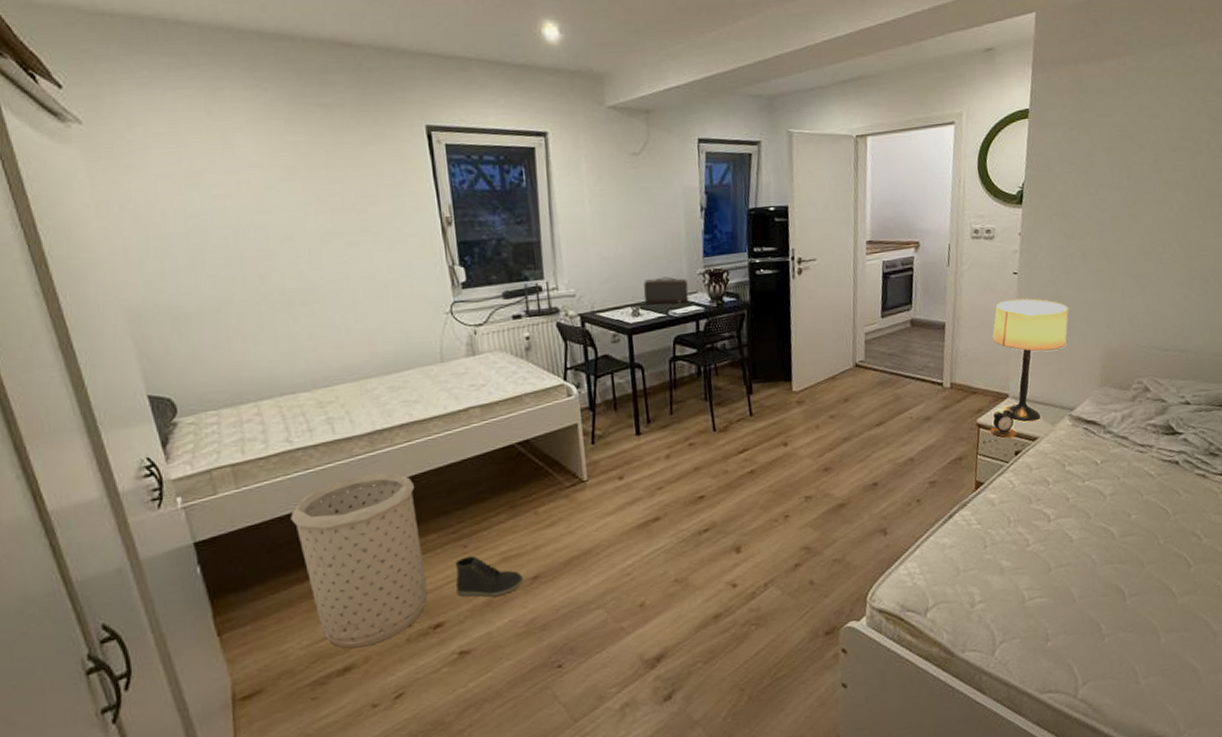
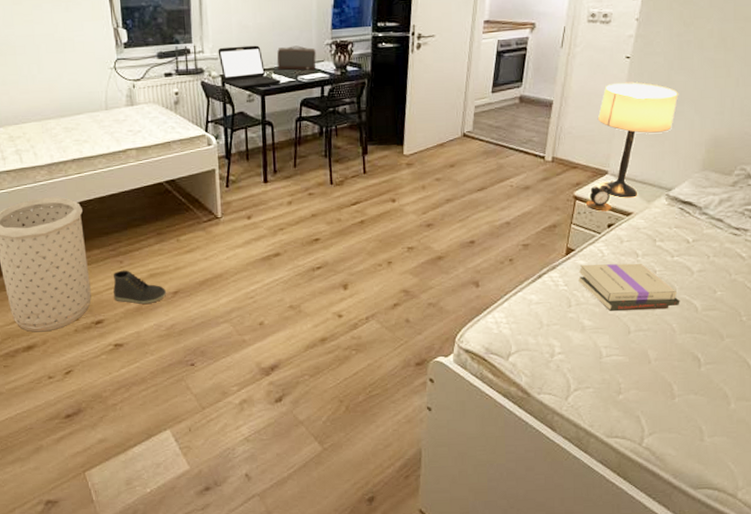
laptop: none [574,278,650,330] -> present [218,45,281,90]
books: none [991,491,1097,548] -> present [578,263,680,311]

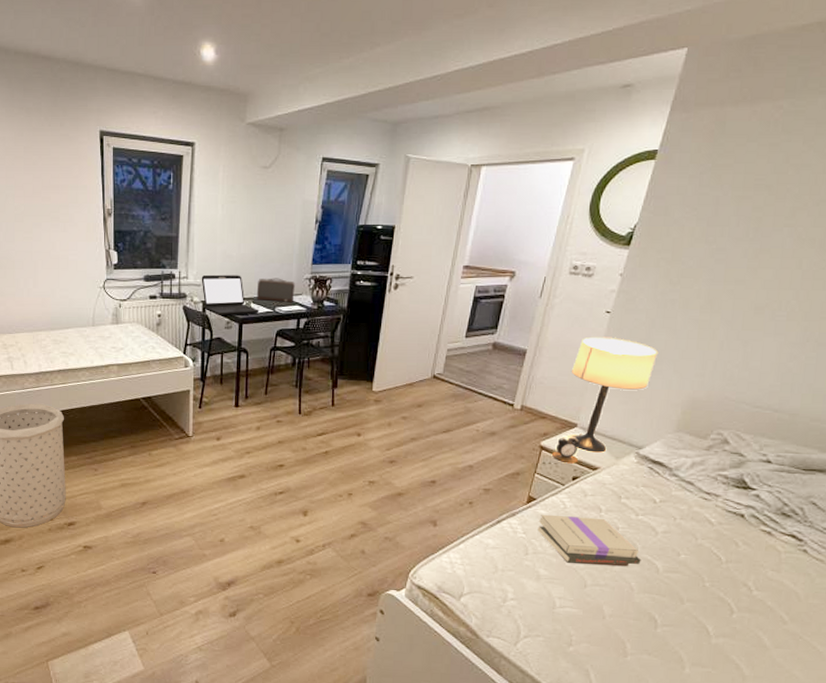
sneaker: present [113,270,167,304] -> none [87,477,136,511]

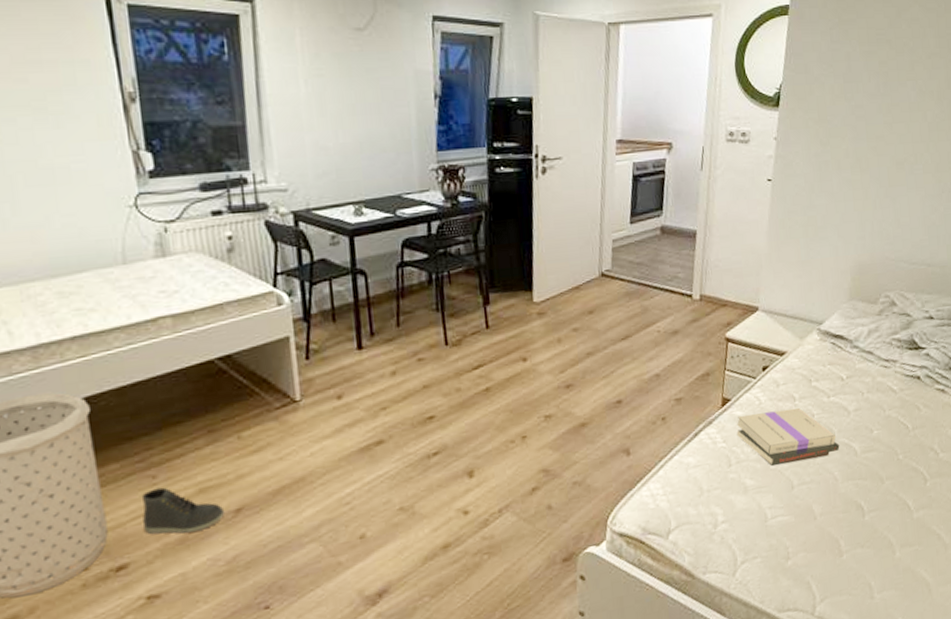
sneaker: none [87,477,136,511] -> present [142,487,225,534]
laptop: present [201,274,259,316] -> none [286,172,375,230]
speaker: present [256,278,295,303] -> none [368,171,420,204]
alarm clock: present [552,436,580,464] -> none [739,321,765,353]
table lamp: present [566,336,657,453] -> none [743,207,821,336]

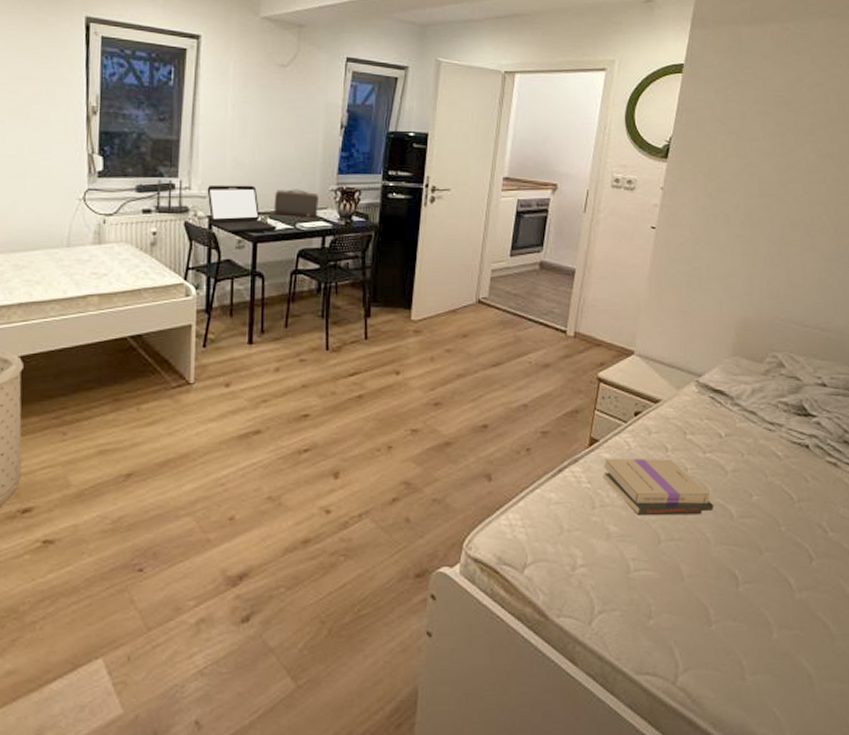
sneaker: present [142,487,225,534] -> none [50,444,118,488]
laptop: none [286,172,375,230] -> present [207,185,277,234]
speaker: none [368,171,420,204] -> present [273,189,319,219]

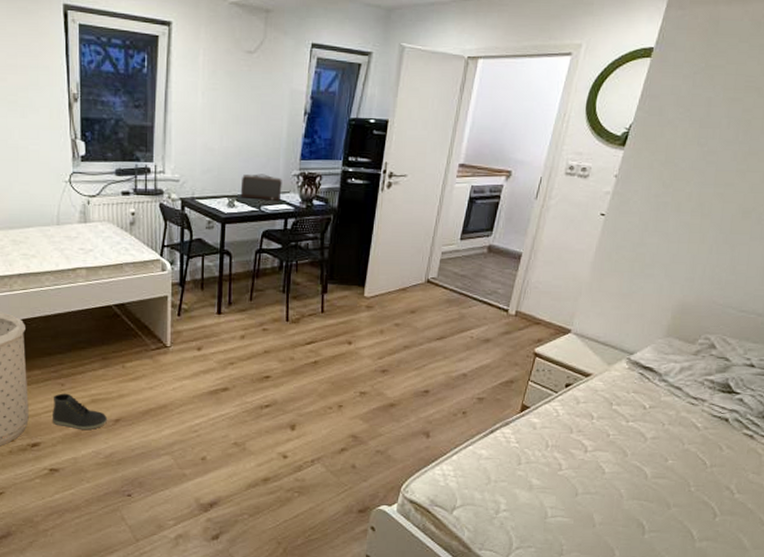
sneaker: none [50,444,118,488] -> present [53,393,108,429]
laptop: present [207,185,277,234] -> none [179,169,244,215]
books: present [603,458,714,516] -> none [530,423,631,474]

